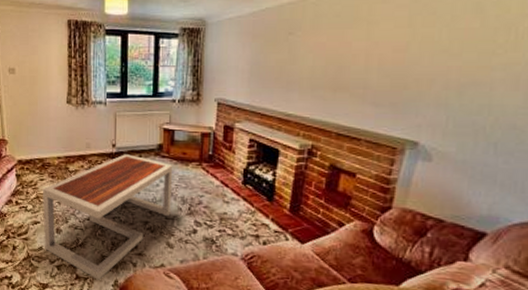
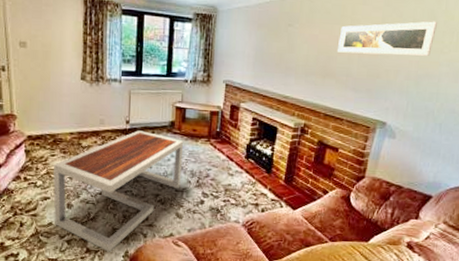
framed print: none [351,16,486,61] -> present [338,21,437,56]

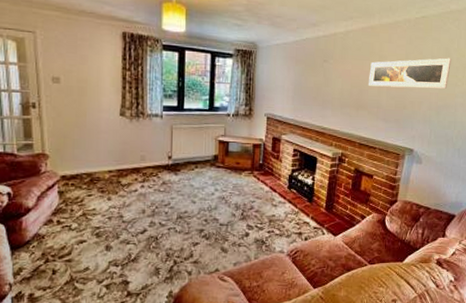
coffee table: present [53,130,184,252] -> none [89,165,228,294]

